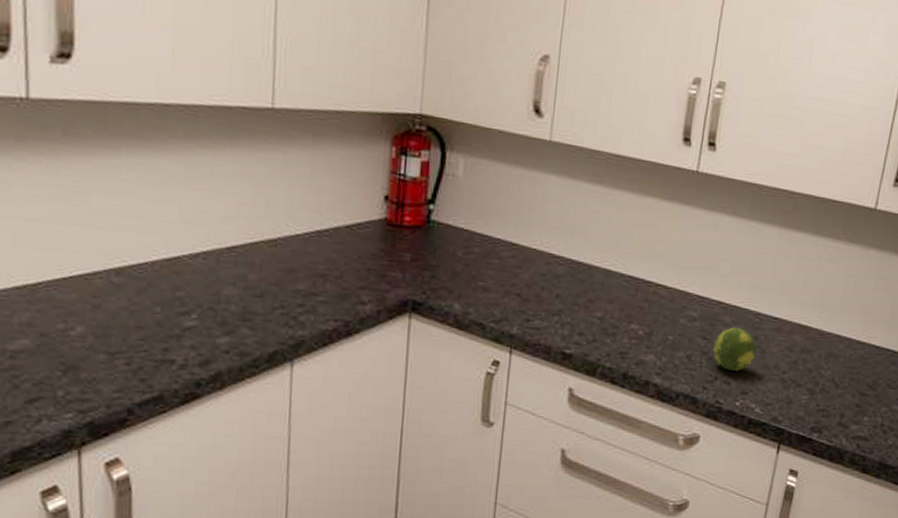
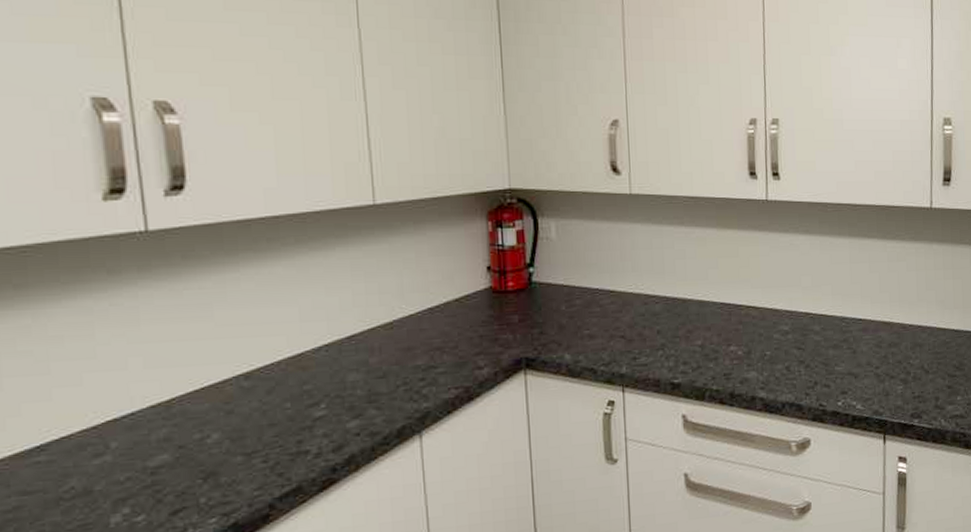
fruit: present [713,327,757,371] -> none [808,333,849,374]

